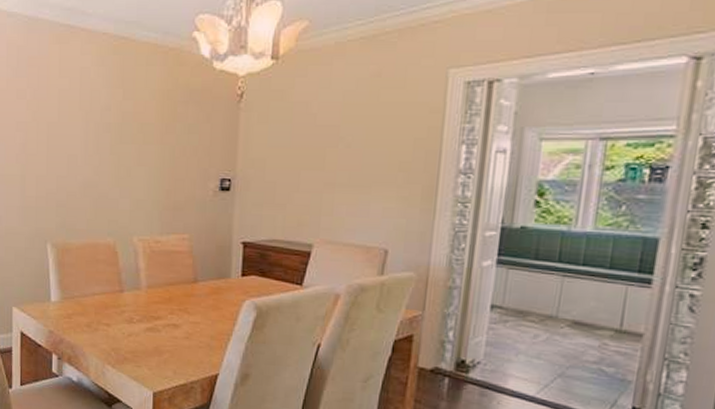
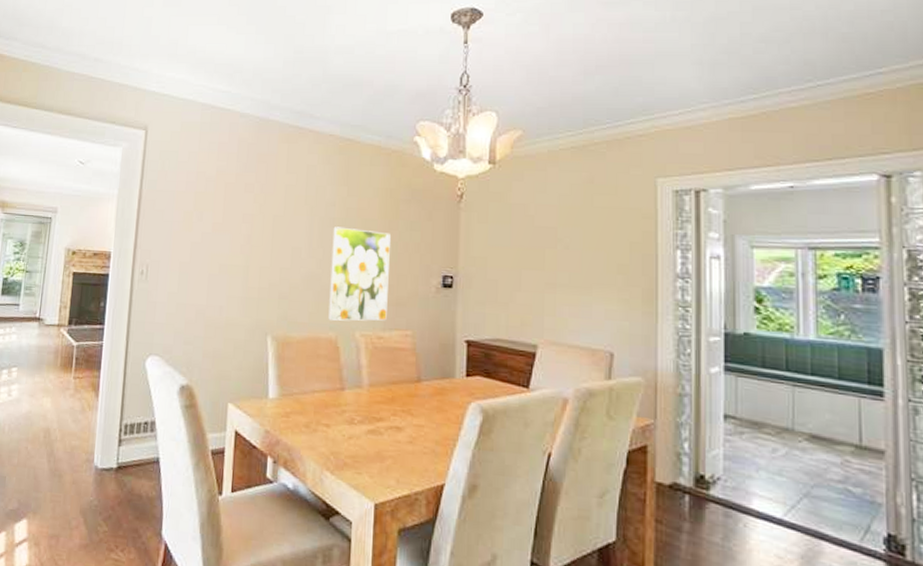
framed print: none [106,132,168,227] -> present [328,226,391,321]

